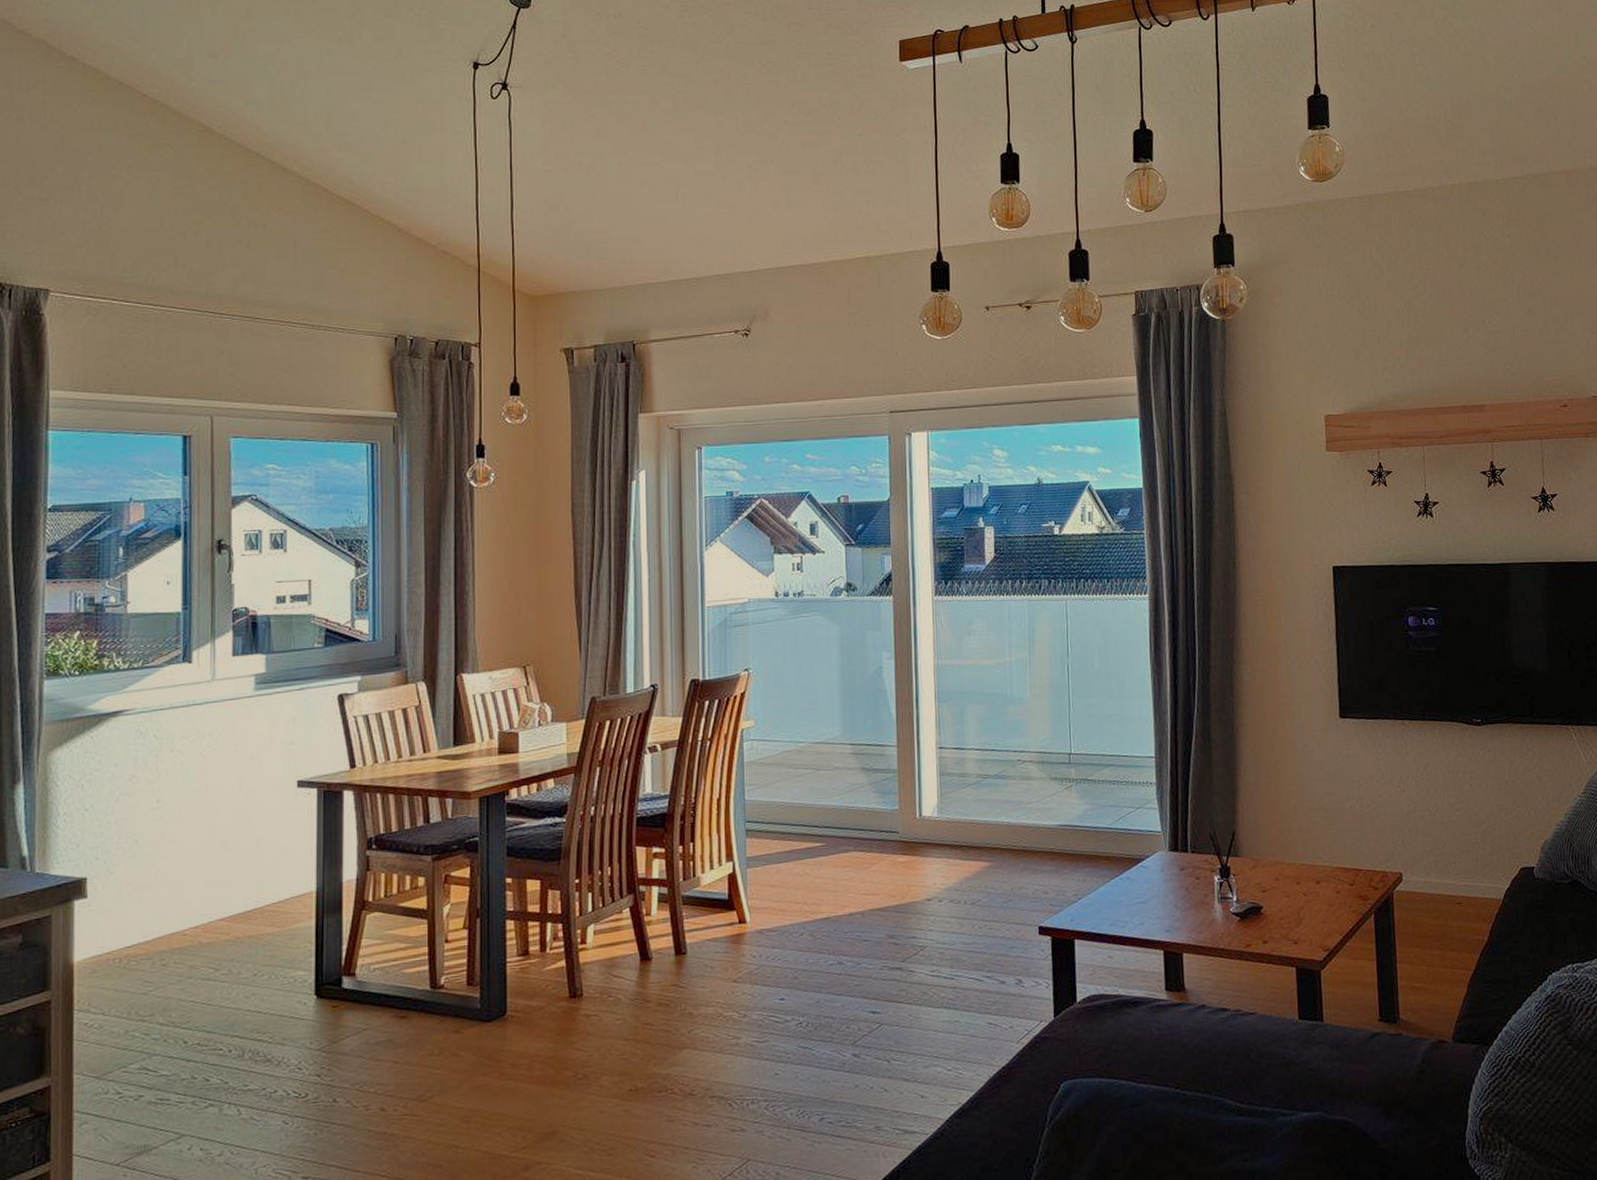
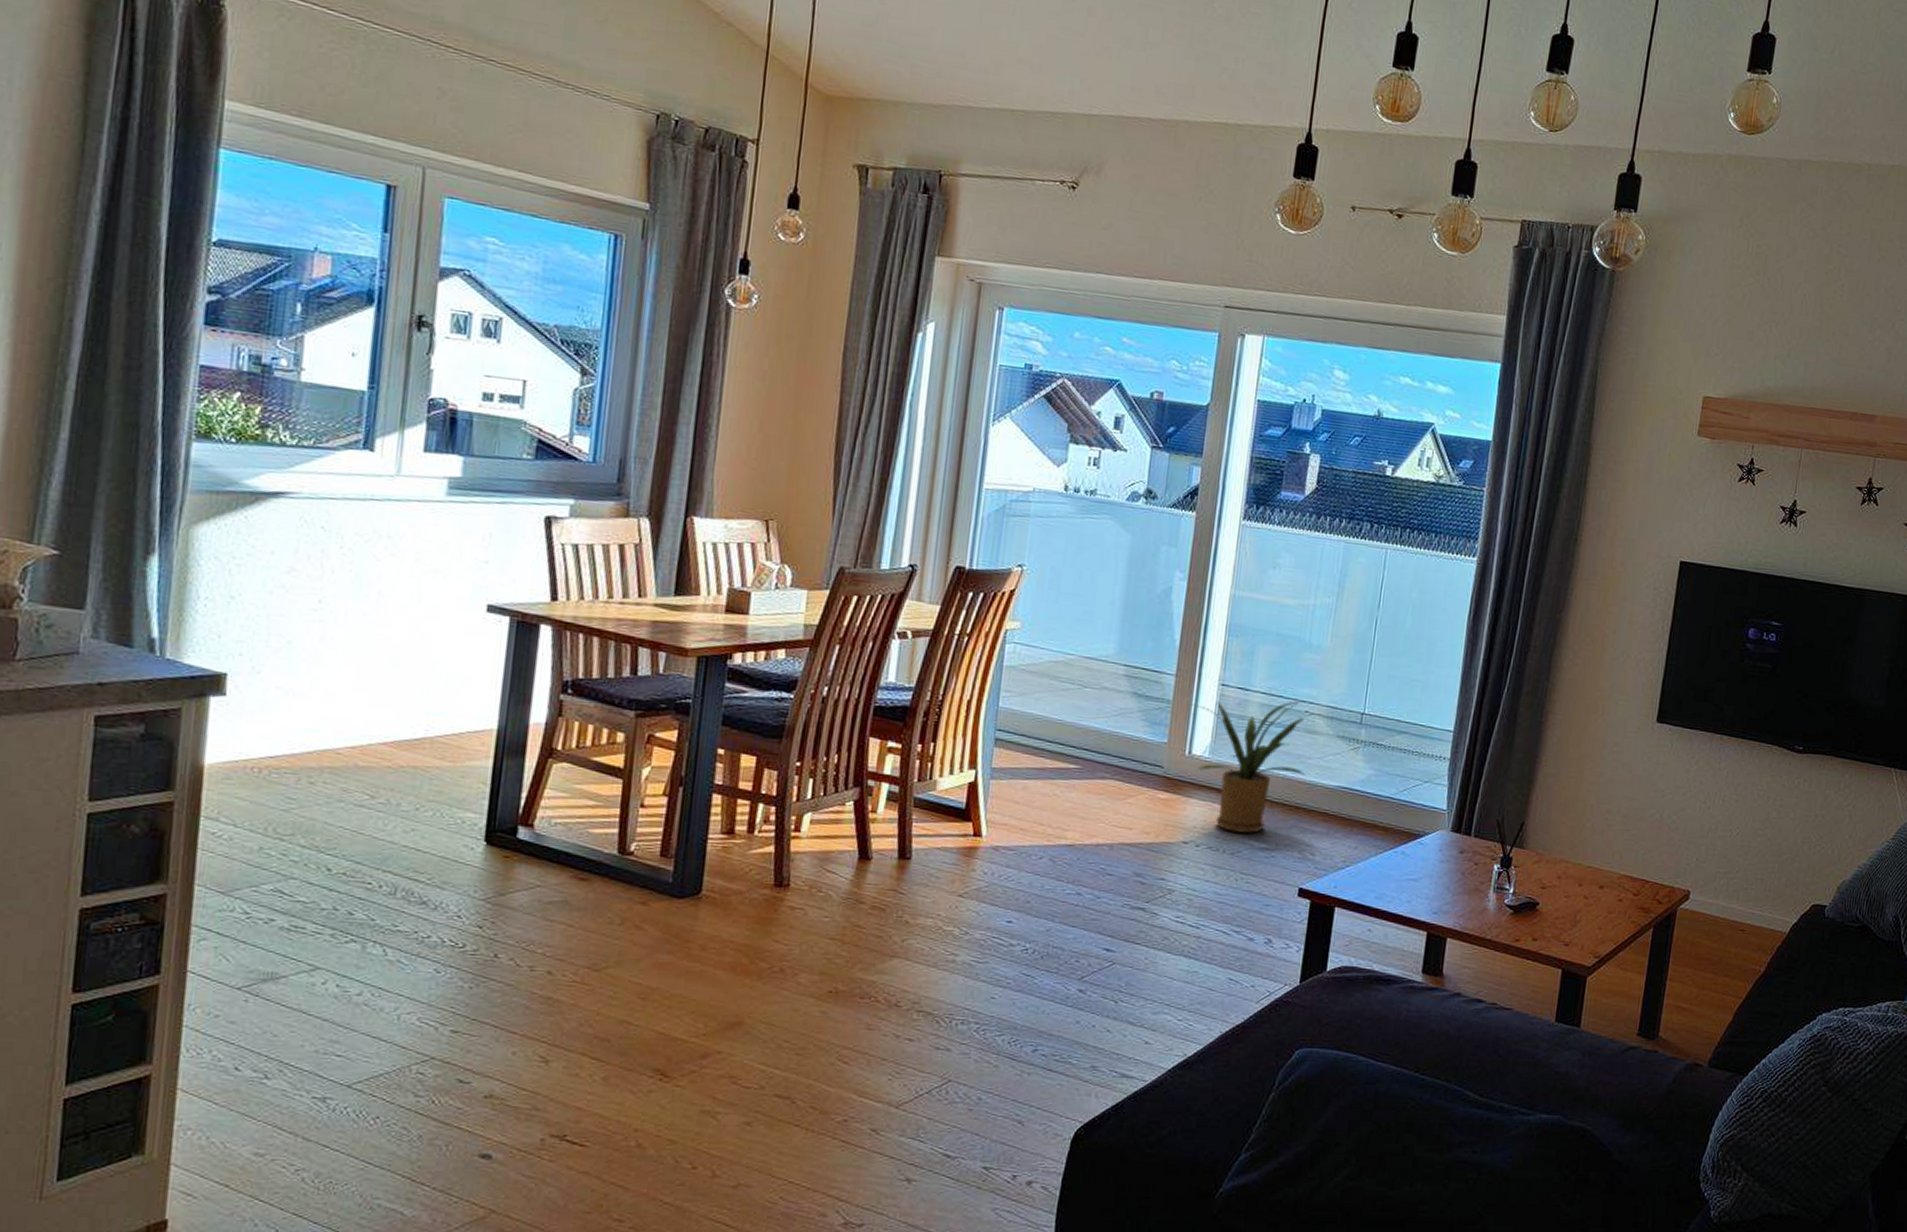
house plant: none [913,751,1028,883] -> present [1189,700,1306,834]

